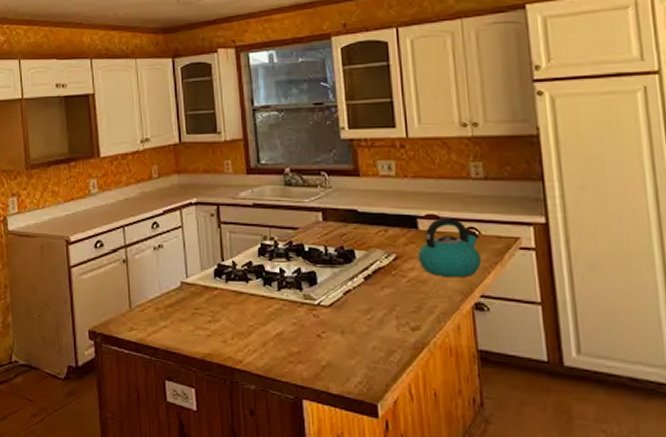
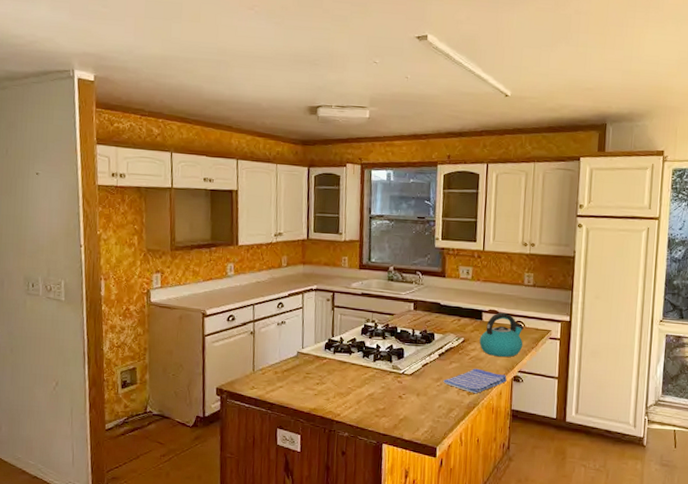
dish towel: none [373,294,466,330] -> present [442,368,507,394]

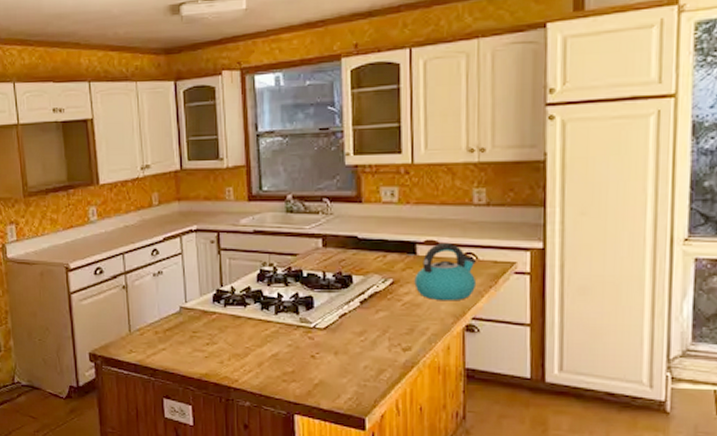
dish towel: present [442,368,507,394] -> none [367,317,456,350]

